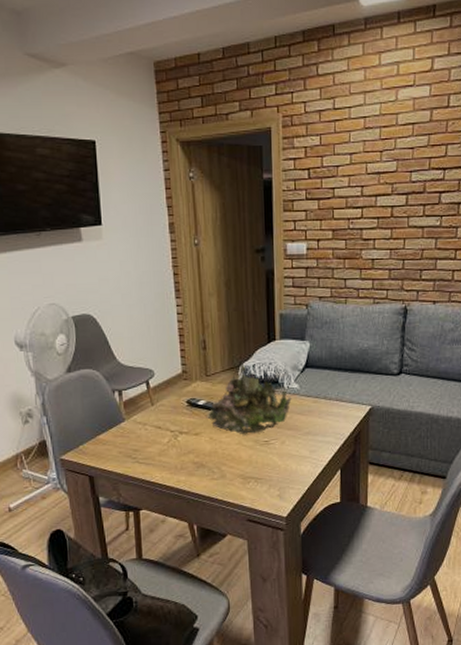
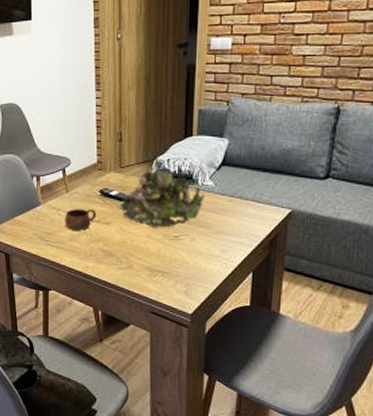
cup: none [152,420,185,445] -> present [65,208,96,231]

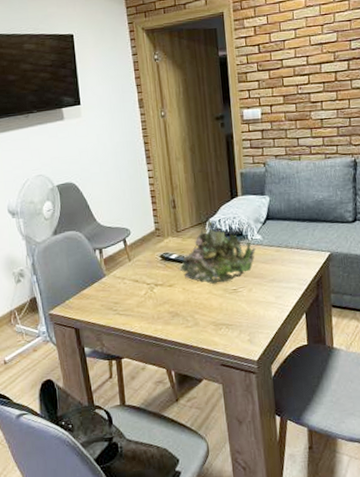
cup: present [65,208,96,231] -> none [130,273,160,297]

